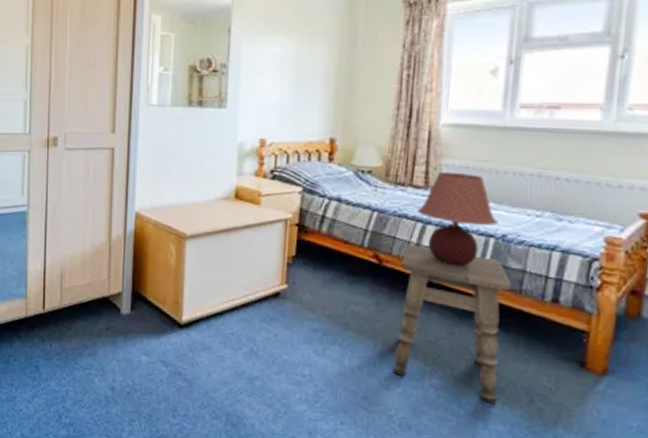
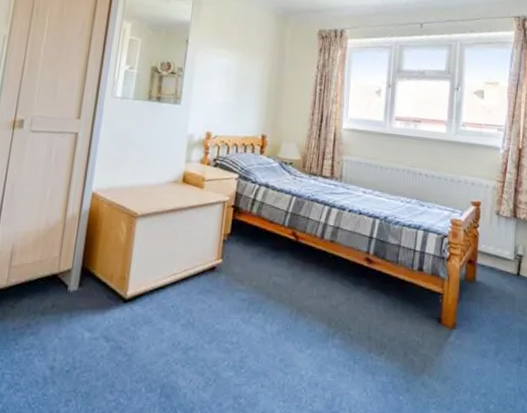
side table: present [392,244,511,404] -> none [304,224,391,358]
table lamp: present [417,172,498,267] -> none [325,166,382,242]

